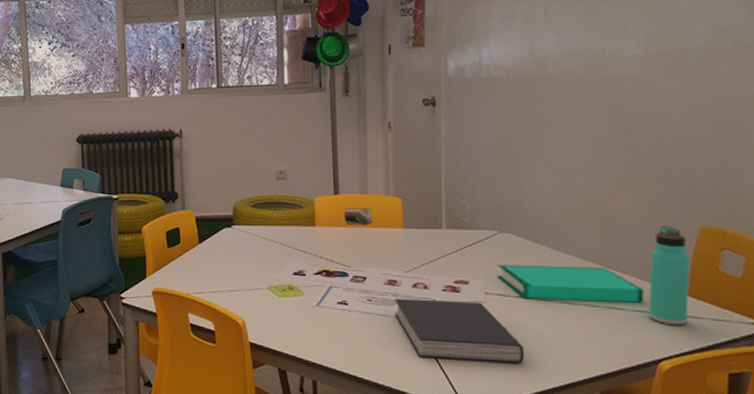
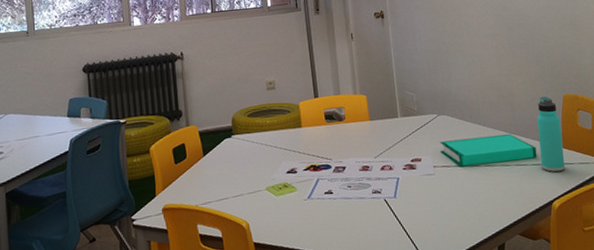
book: present [394,298,525,364] -> none [368,175,467,231]

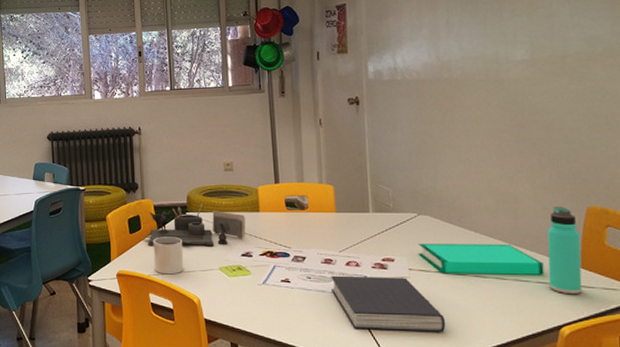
desk organizer: none [189,124,290,175] -> present [143,202,246,247]
mug: none [199,161,232,203] -> present [153,237,184,275]
book: none [368,175,467,231] -> present [331,275,446,333]

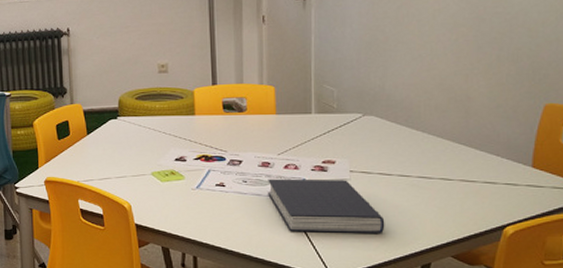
desk organizer: present [143,202,246,247] -> none [72,106,181,152]
mug: present [153,237,184,275] -> none [82,142,115,181]
binder: present [417,243,545,275] -> none [361,143,493,175]
thermos bottle: present [547,207,582,295] -> none [496,104,534,195]

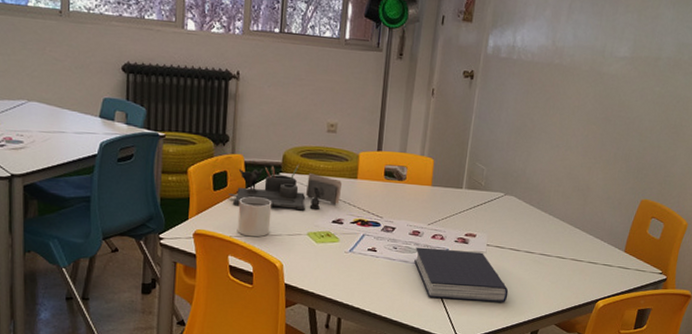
desk organizer: none [72,106,181,152] -> present [228,163,343,211]
mug: none [82,142,115,181] -> present [237,196,272,237]

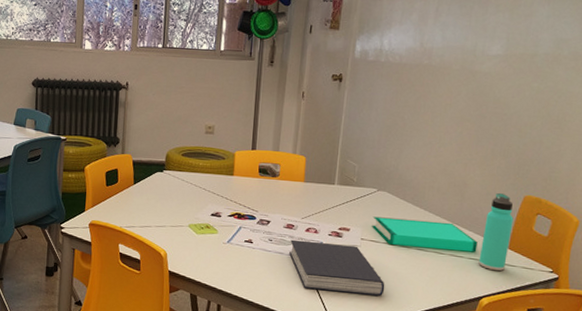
desk organizer: present [228,163,343,211] -> none [119,162,220,205]
mug: present [237,196,272,237] -> none [126,191,157,228]
binder: none [498,221,597,256] -> present [372,216,478,253]
thermos bottle: none [596,197,631,274] -> present [478,193,514,272]

